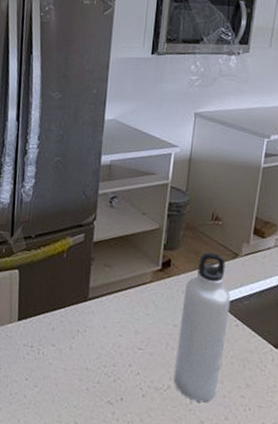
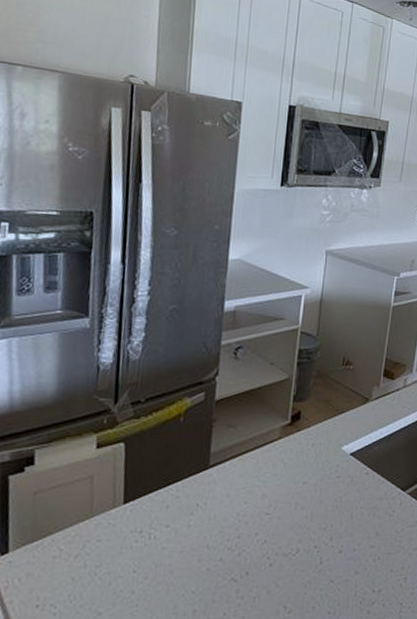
water bottle: present [173,252,230,403] -> none [303,399,361,561]

